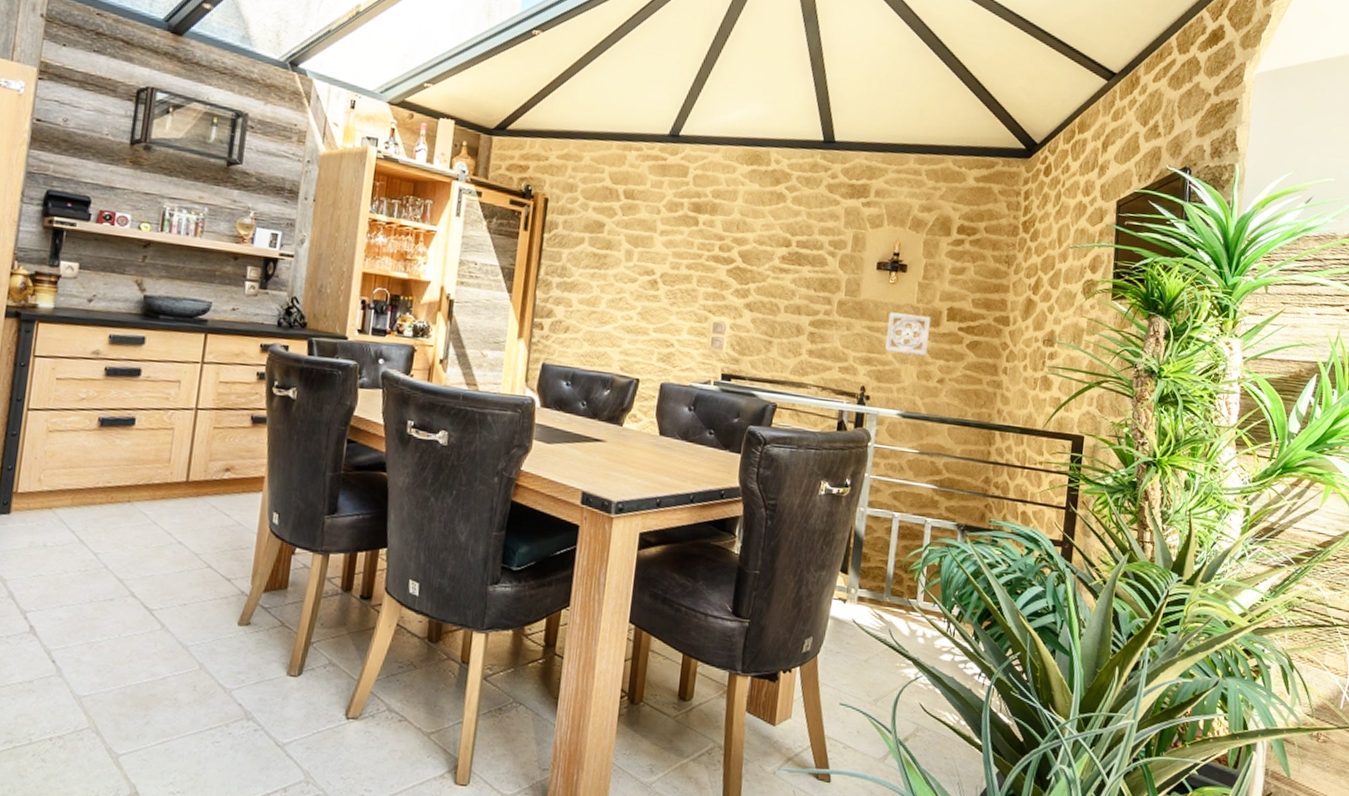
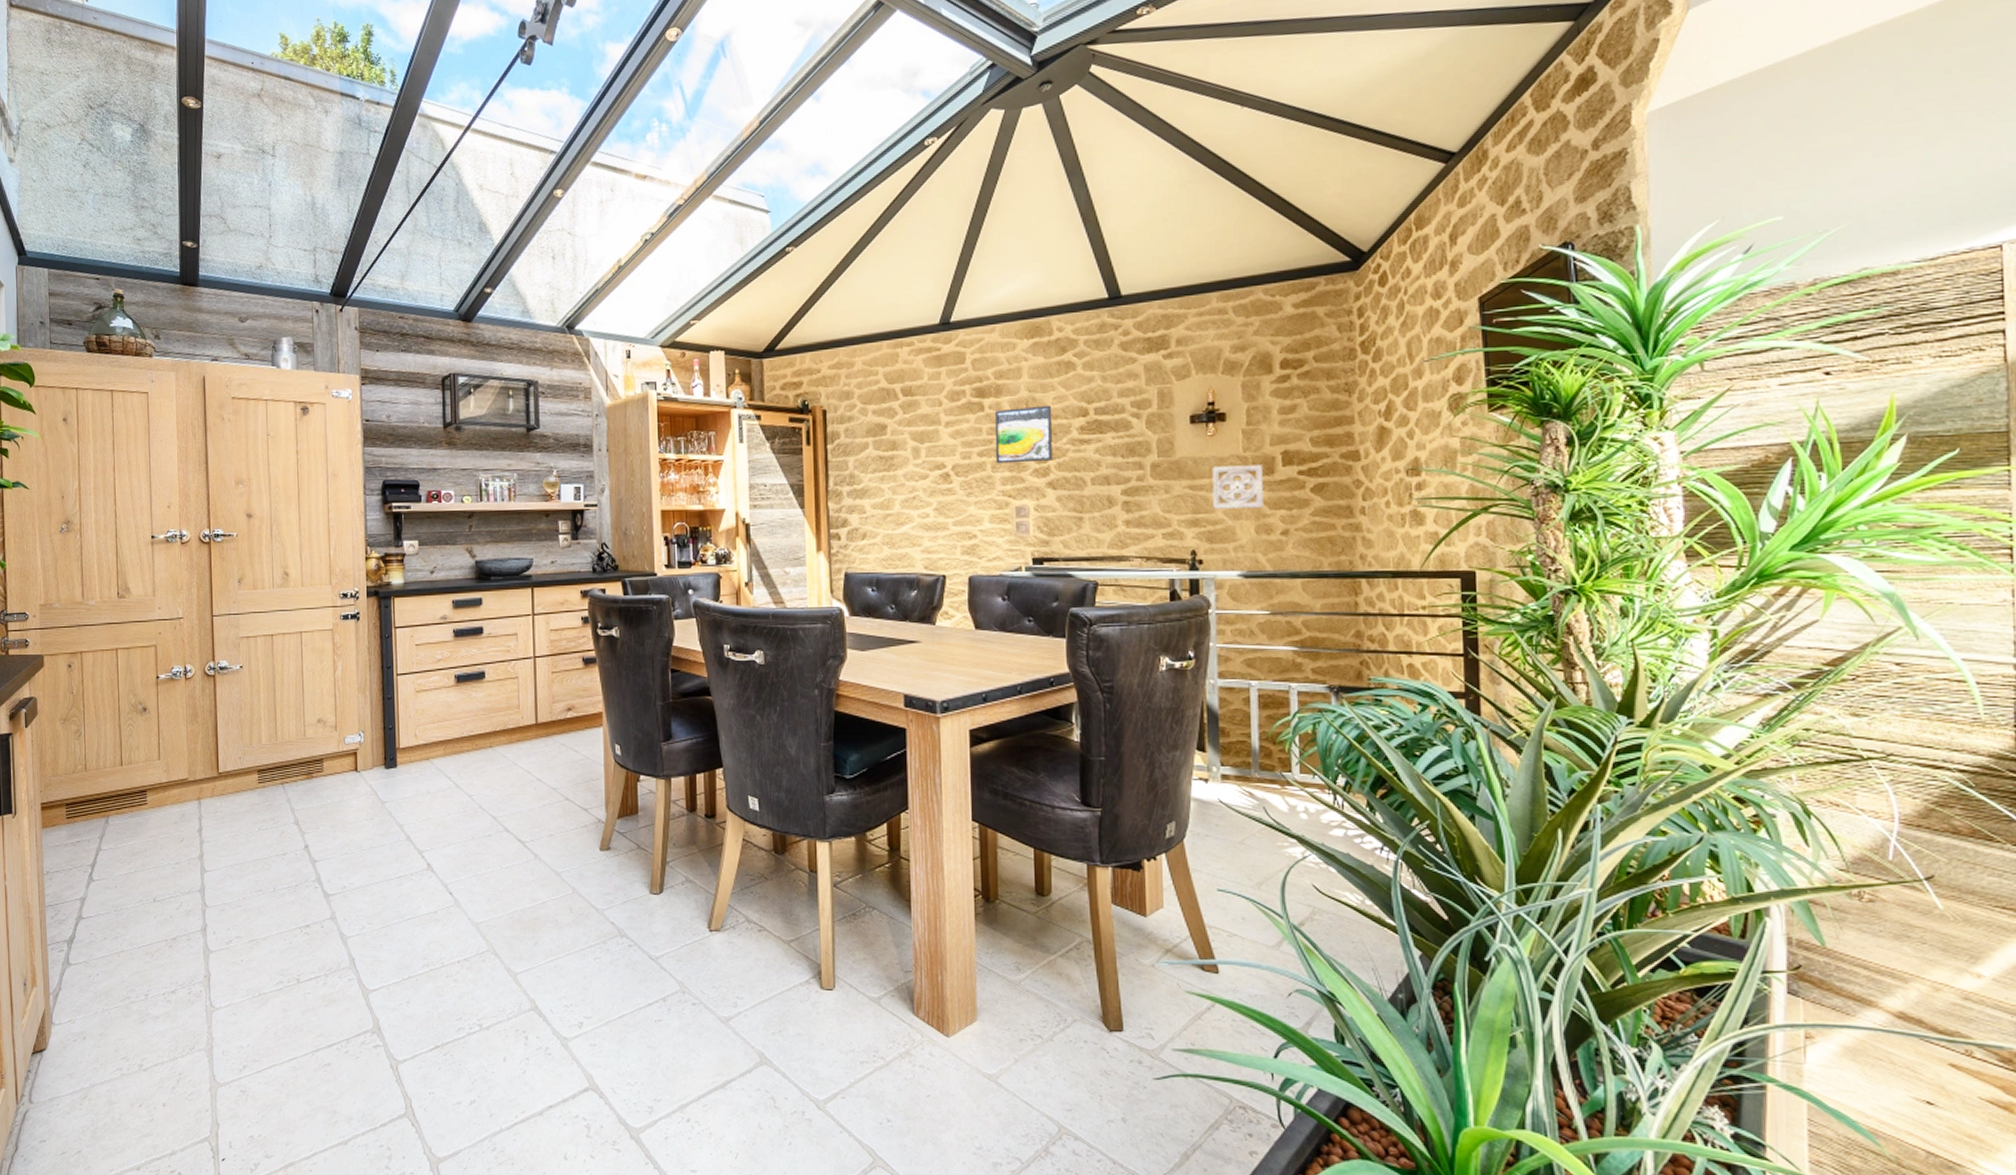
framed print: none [701,227,760,283] -> present [994,405,1053,464]

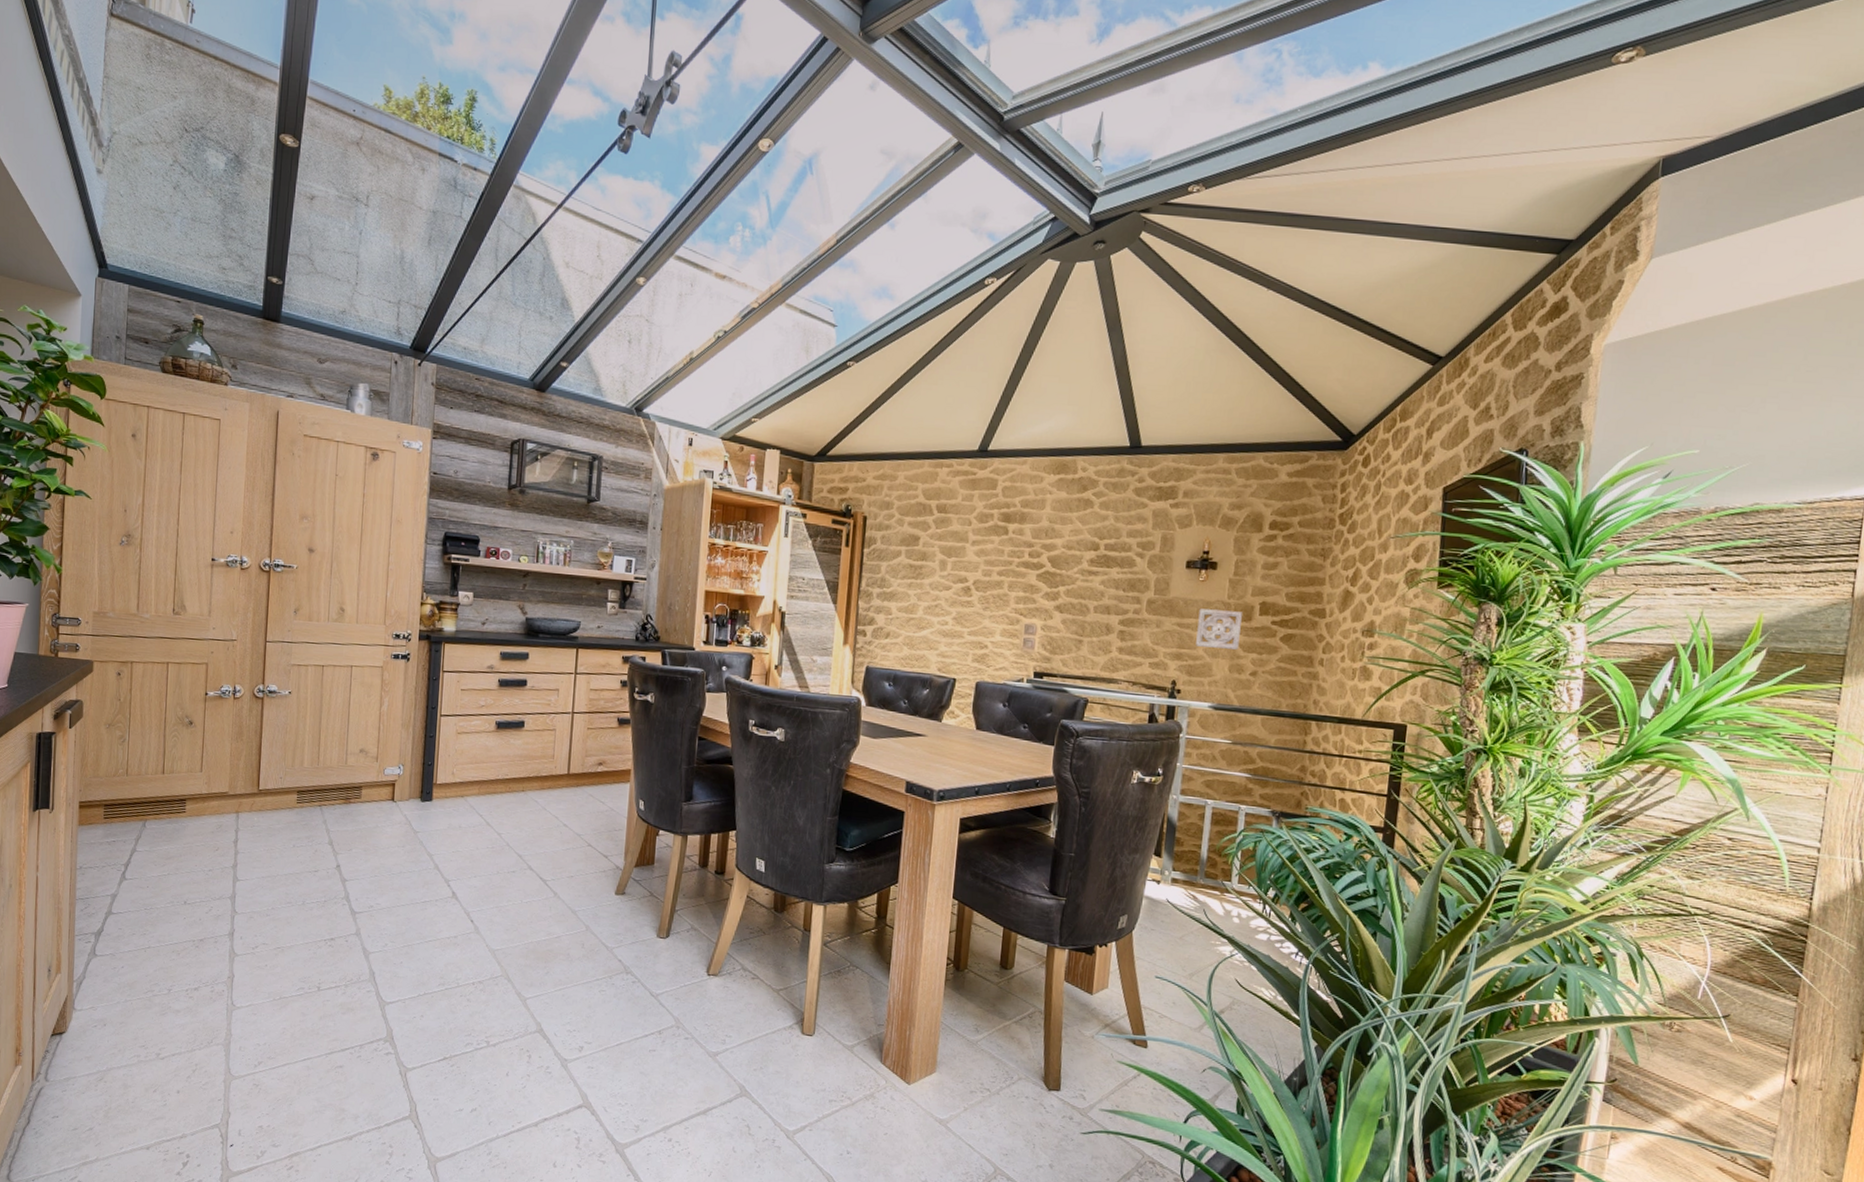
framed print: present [994,405,1053,464] -> none [1012,535,1068,587]

